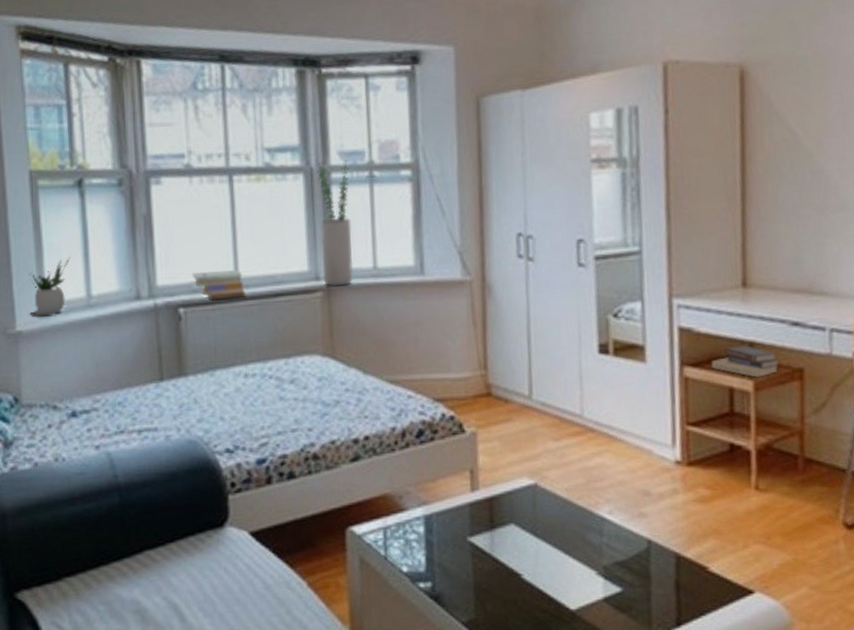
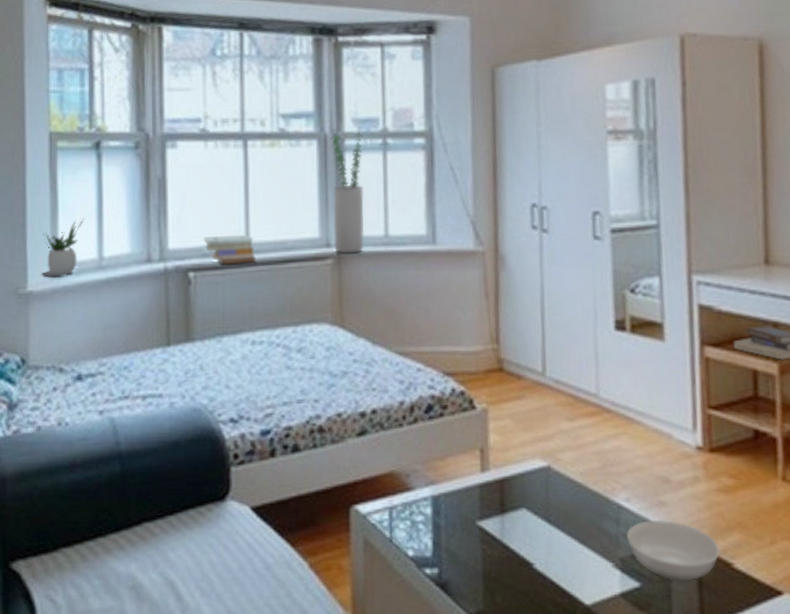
bowl: none [610,529,697,586] -> present [627,519,720,581]

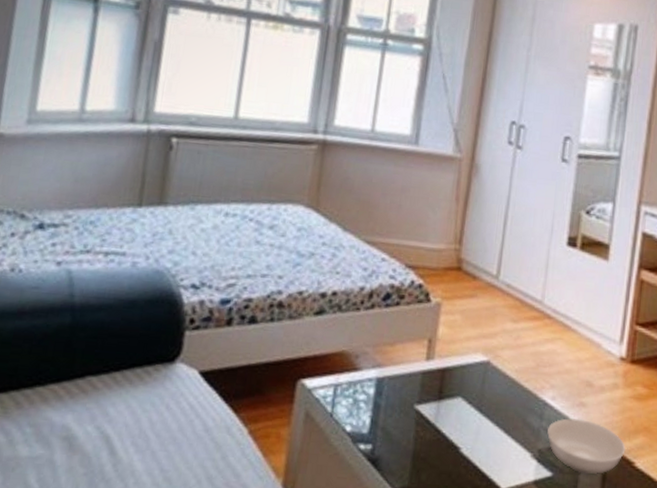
potted plant: present [40,219,85,279] -> none [14,69,71,125]
books: present [203,235,255,265] -> none [191,105,243,139]
vase: present [331,127,365,254] -> none [320,23,365,143]

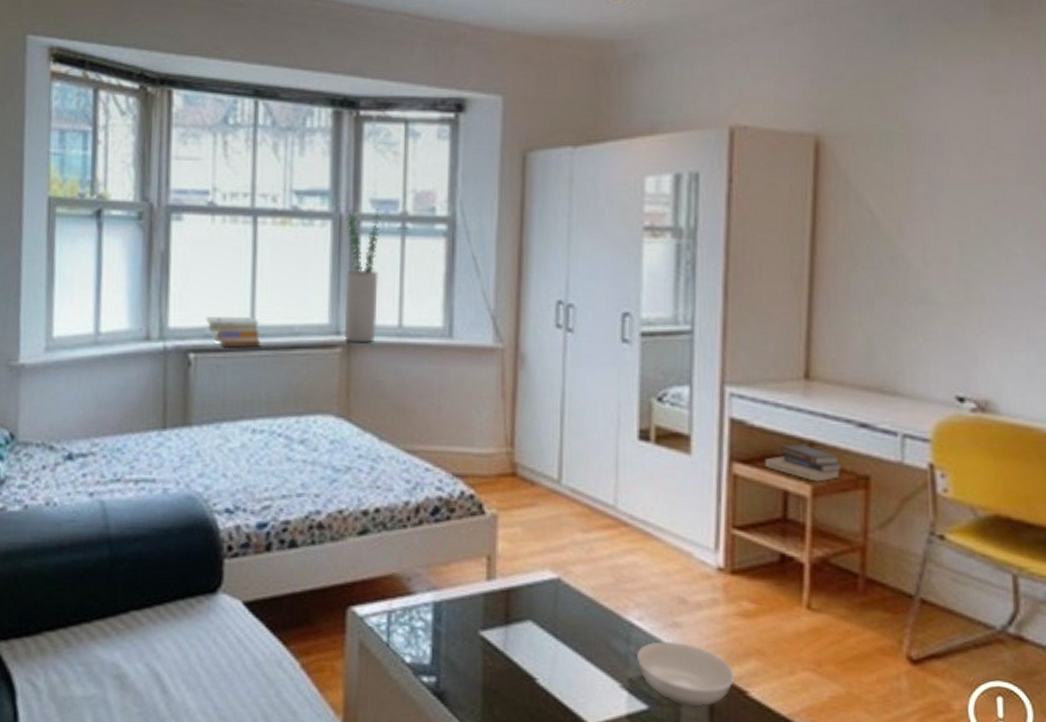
books: none [191,105,243,139] -> present [206,317,260,348]
vase: none [320,23,365,143] -> present [344,209,381,343]

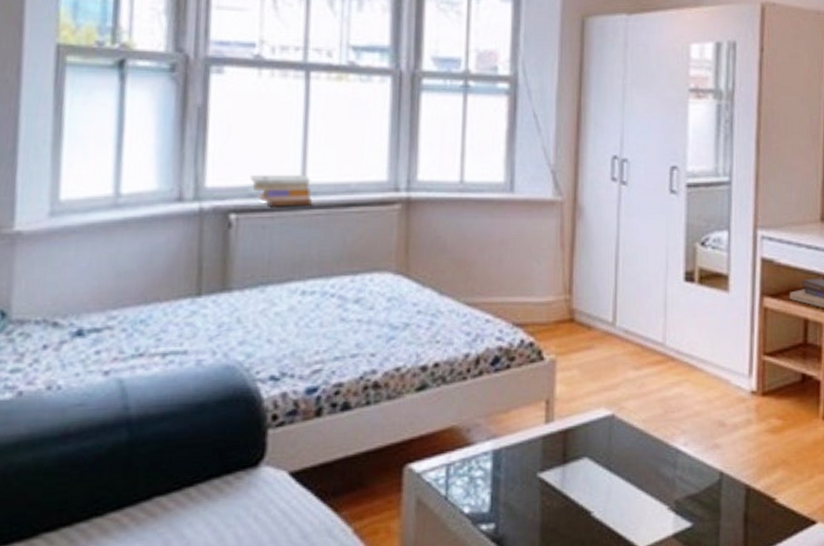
vase: present [344,209,381,343] -> none [403,66,443,199]
bowl: present [637,641,735,707] -> none [683,461,765,519]

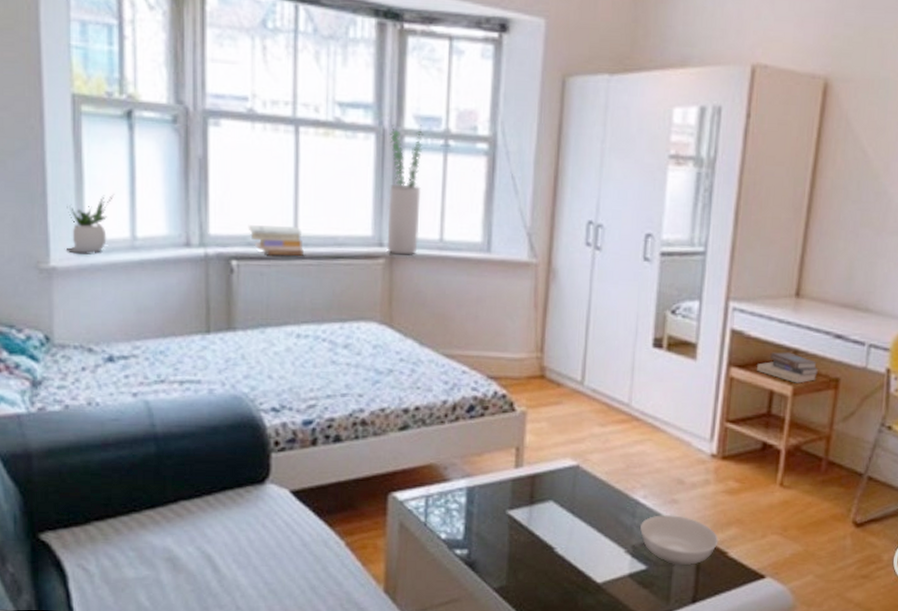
potted plant: none [33,148,99,217] -> present [64,194,115,256]
vase: none [403,66,443,199] -> present [387,125,424,255]
bowl: none [683,461,765,519] -> present [640,514,719,566]

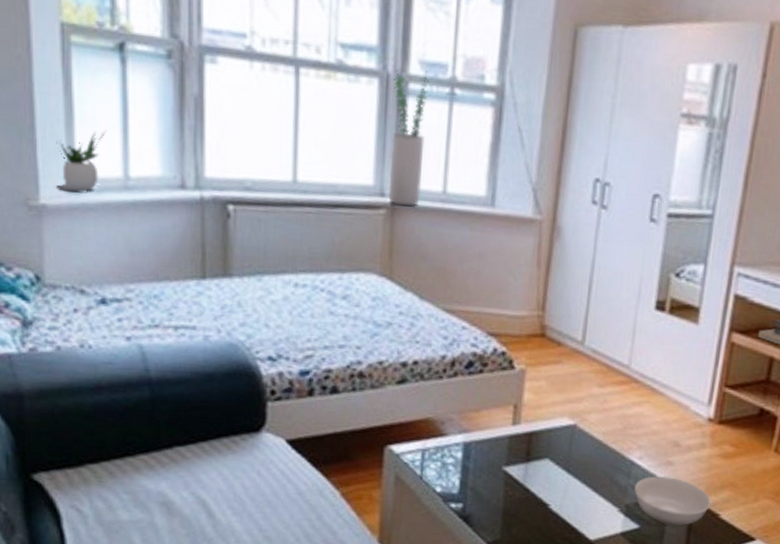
books: present [248,225,304,257] -> none [245,169,303,204]

